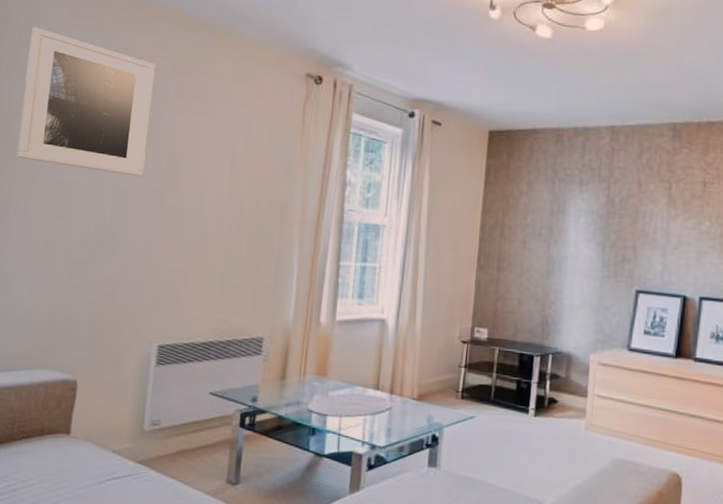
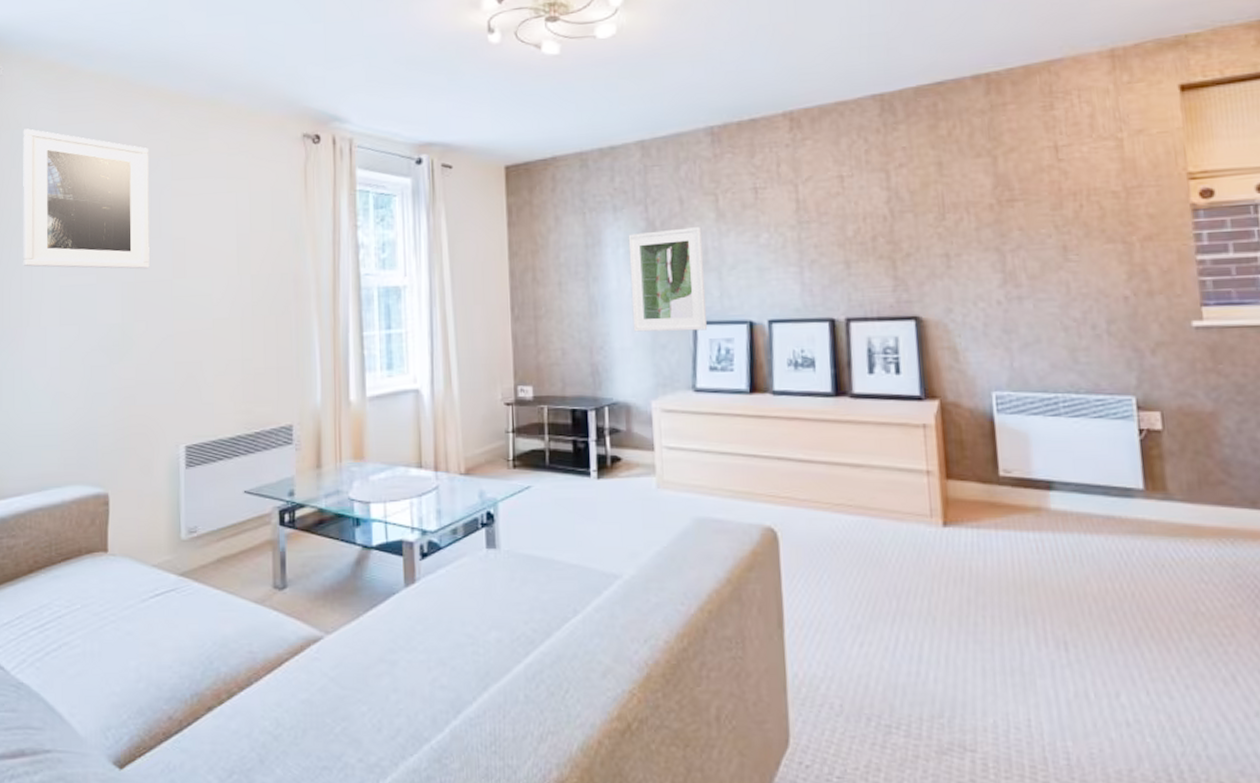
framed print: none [583,206,653,299] -> present [628,227,708,332]

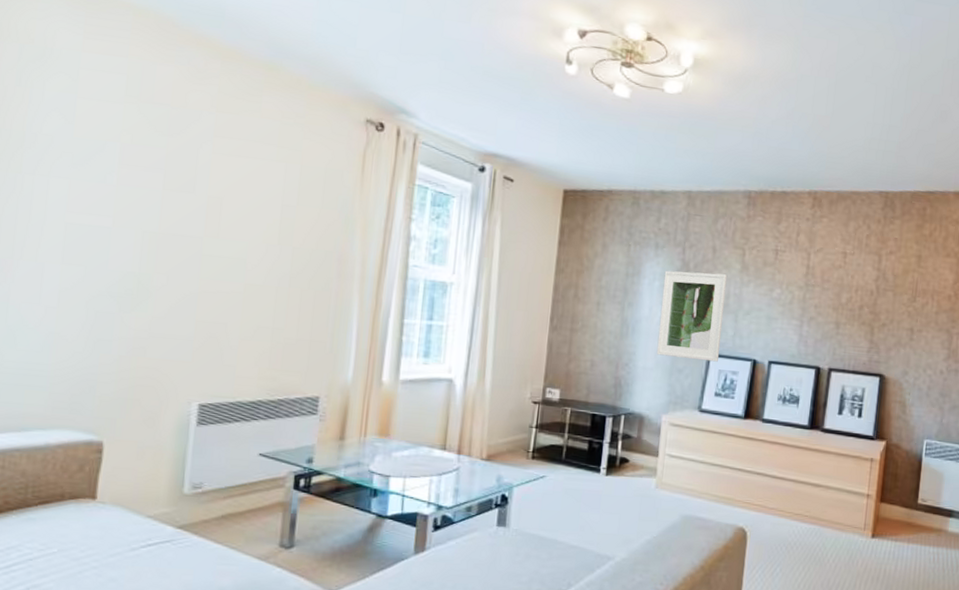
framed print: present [23,128,150,269] -> none [21,46,190,222]

